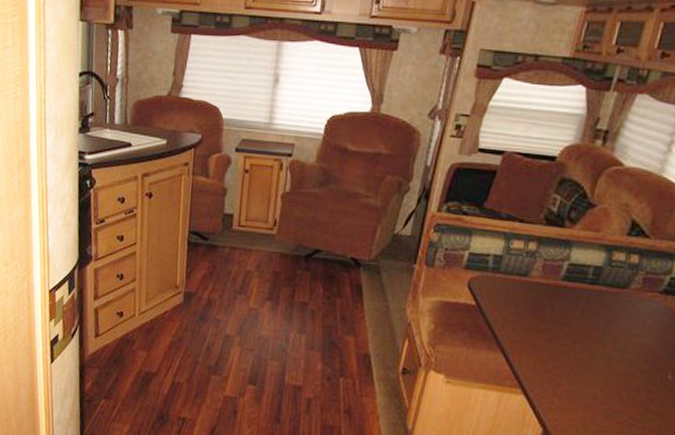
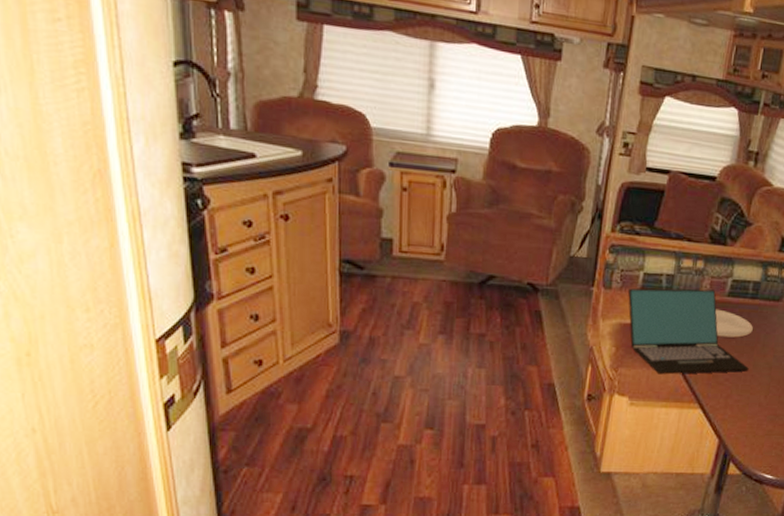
laptop: none [450,267,584,361] -> present [628,288,749,375]
plate: none [546,292,591,324] -> present [715,309,753,338]

